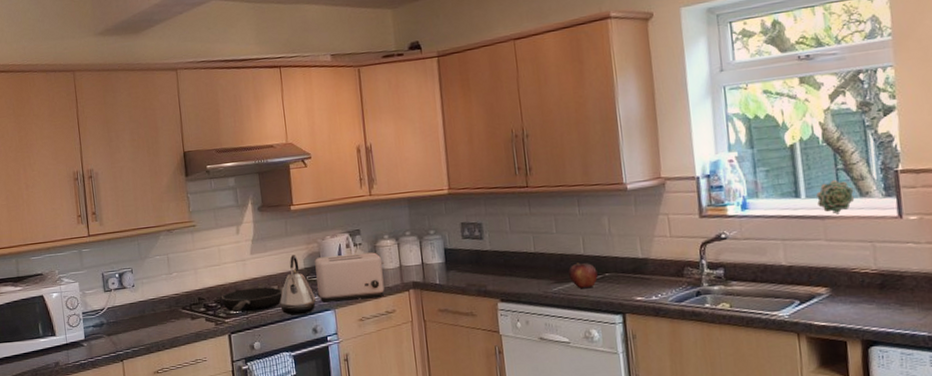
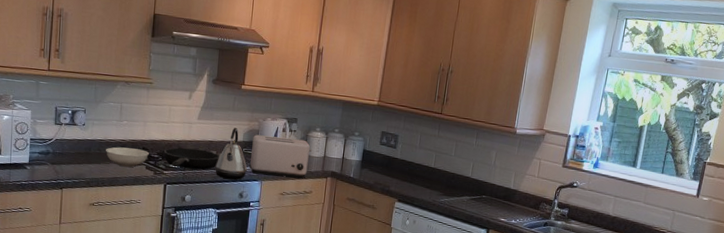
bowl: none [160,300,206,324] -> present [106,147,149,168]
fruit: present [568,263,598,289] -> none [455,183,477,205]
succulent plant: present [816,179,855,213] -> none [646,159,673,185]

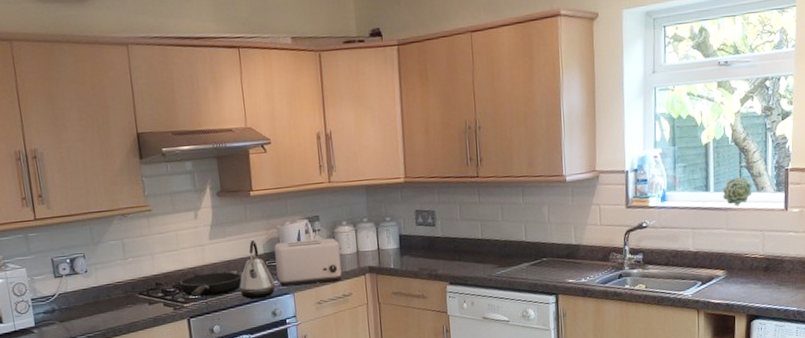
bowl: present [106,147,149,168] -> none [116,285,164,310]
succulent plant: none [646,159,673,185] -> present [723,175,753,206]

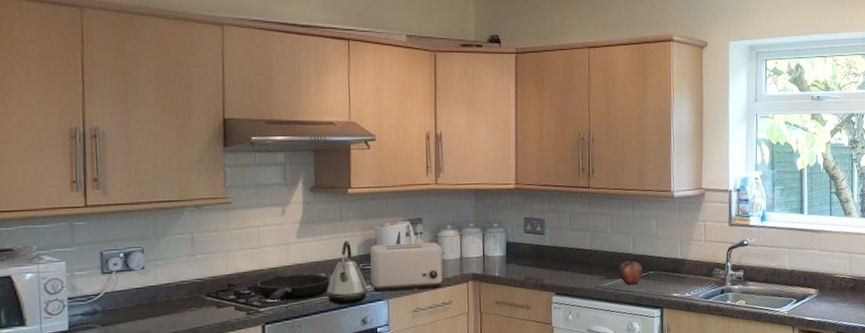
fruit: none [511,248,536,273] -> present [619,261,643,285]
succulent plant: present [723,175,753,206] -> none [815,200,841,228]

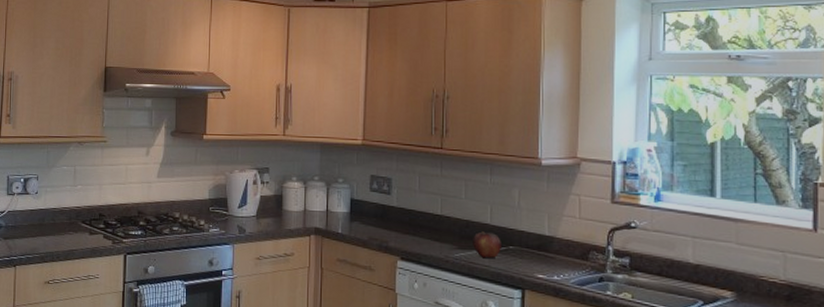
frying pan: present [257,274,330,301] -> none [123,211,183,235]
kettle: present [326,241,368,305] -> none [179,184,216,245]
toaster: present [370,242,444,292] -> none [218,190,289,238]

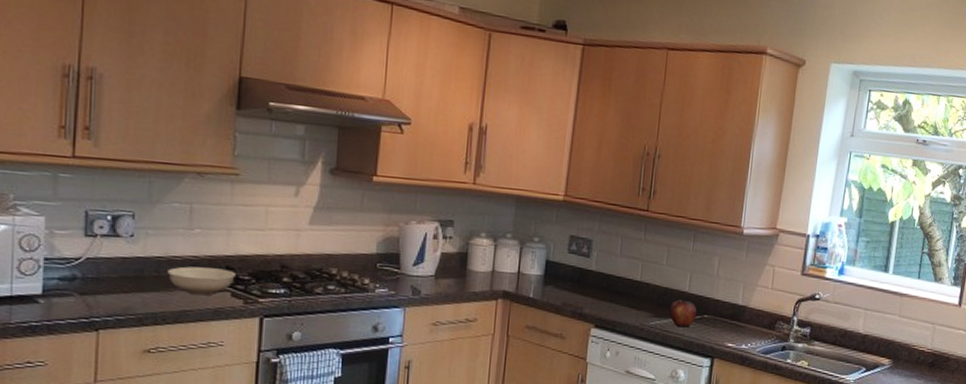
bowl: none [60,215,106,238] -> present [168,266,236,296]

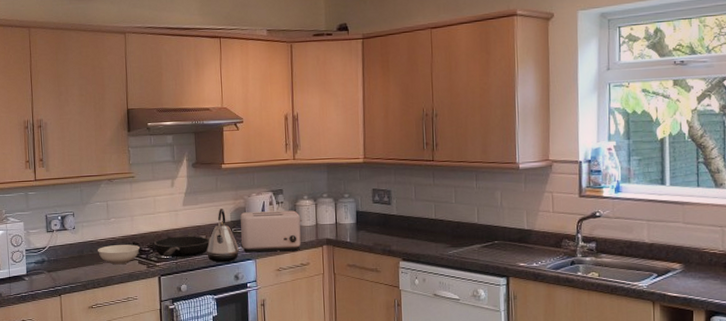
frying pan: none [259,265,342,294] -> present [154,236,210,257]
kettle: none [336,235,383,308] -> present [206,209,239,263]
toaster: none [386,244,475,301] -> present [240,210,302,253]
fruit: present [669,299,697,328] -> none [463,230,488,254]

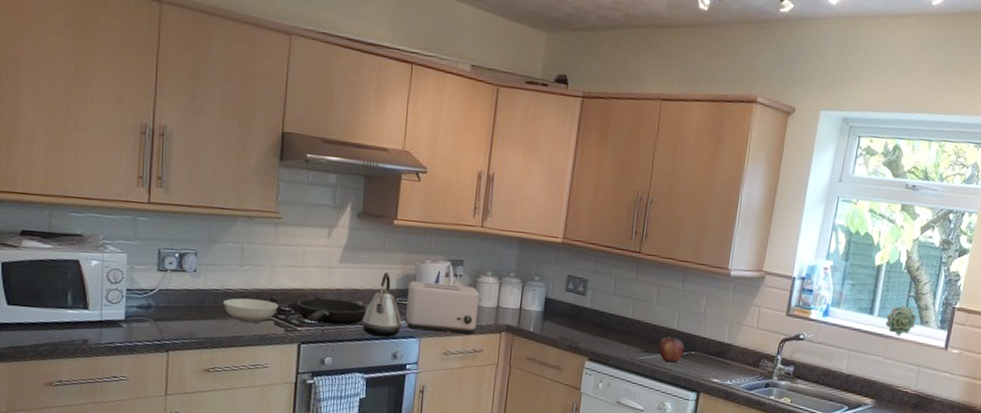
fruit: none [463,230,488,254] -> present [658,336,685,363]
succulent plant: none [679,171,711,200] -> present [885,304,917,335]

